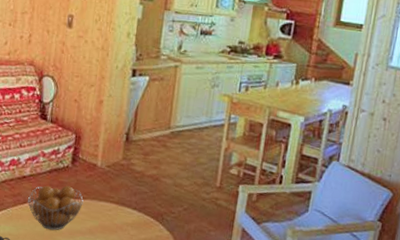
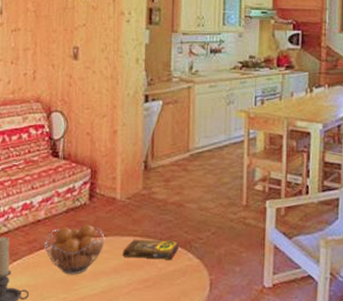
book: none [98,205,153,229] -> present [122,239,180,259]

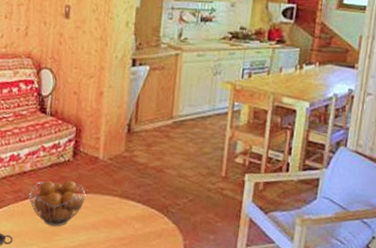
book: present [122,239,180,259] -> none [101,198,157,222]

